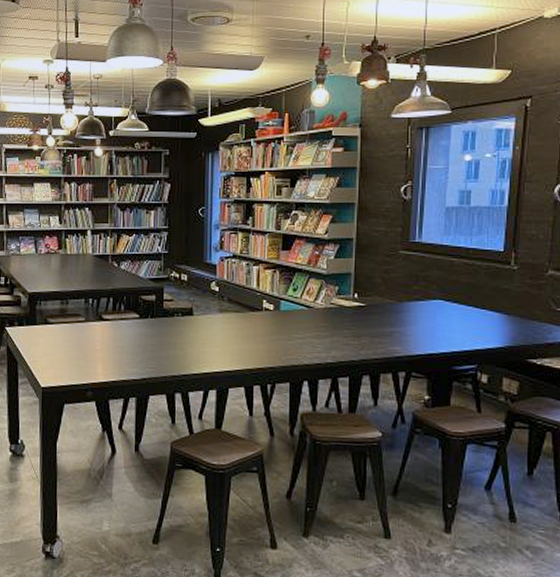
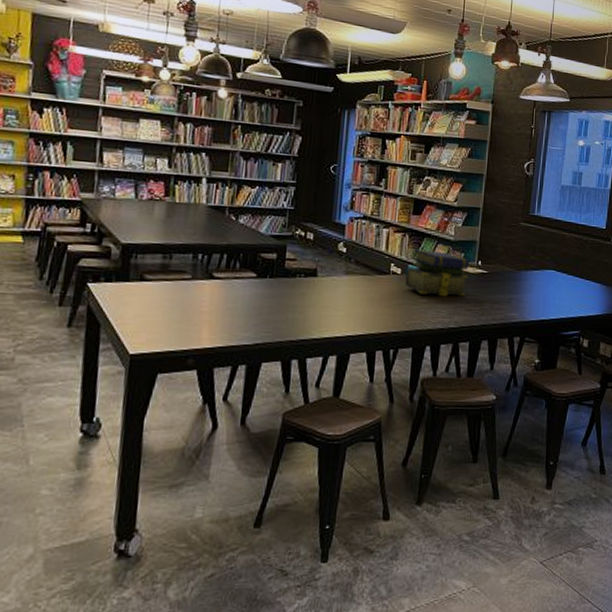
stack of books: none [278,284,346,332] -> present [405,249,470,297]

